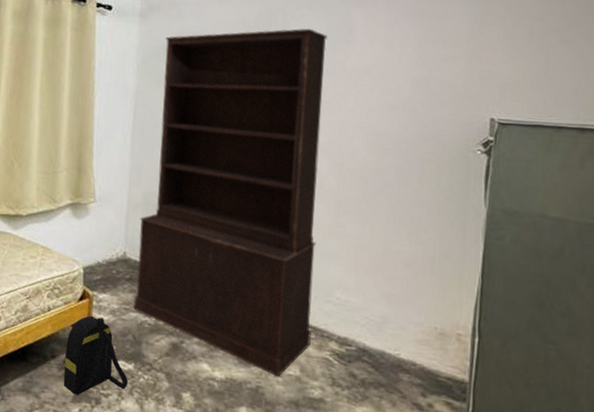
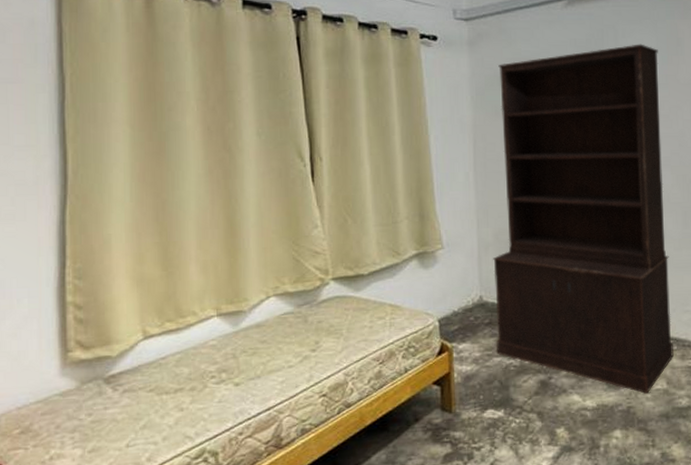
backpack: present [61,315,129,395] -> none [426,368,500,455]

